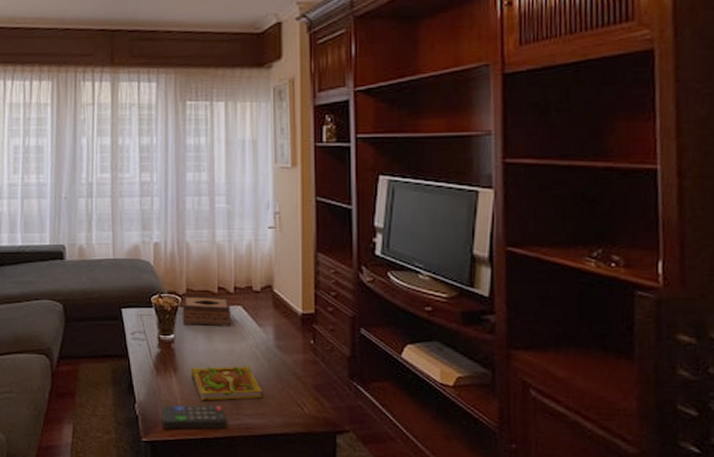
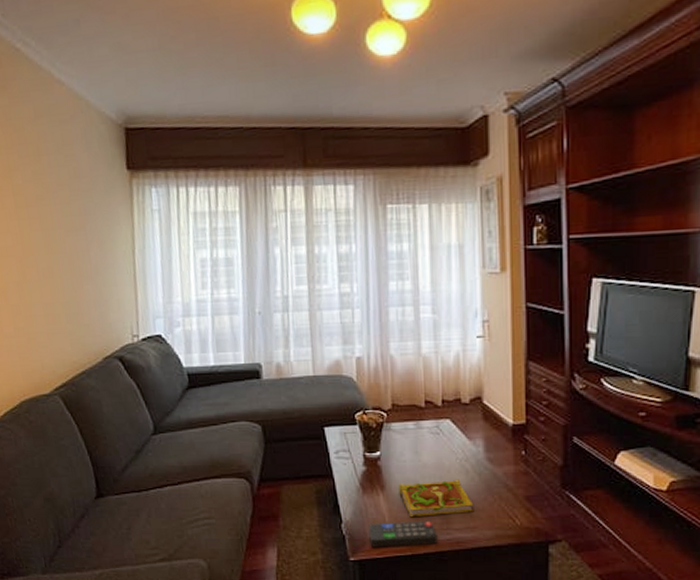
tissue box: present [181,294,231,328] -> none [387,409,439,442]

